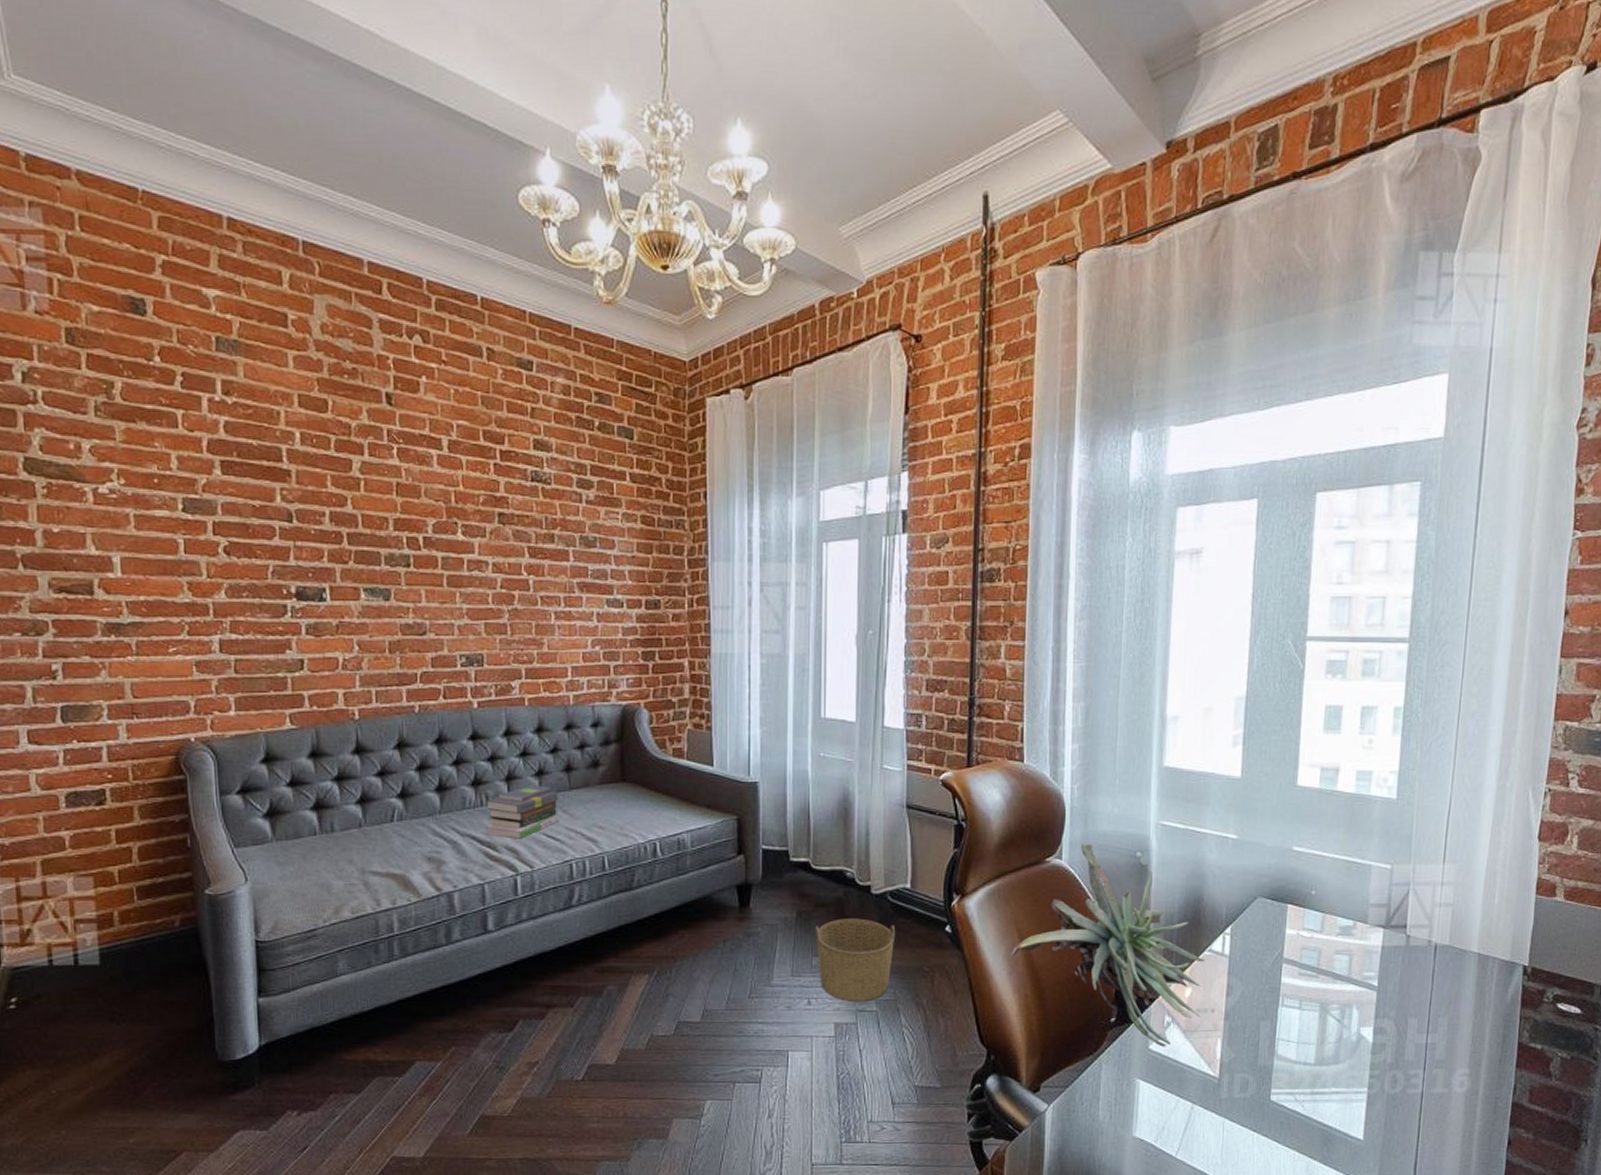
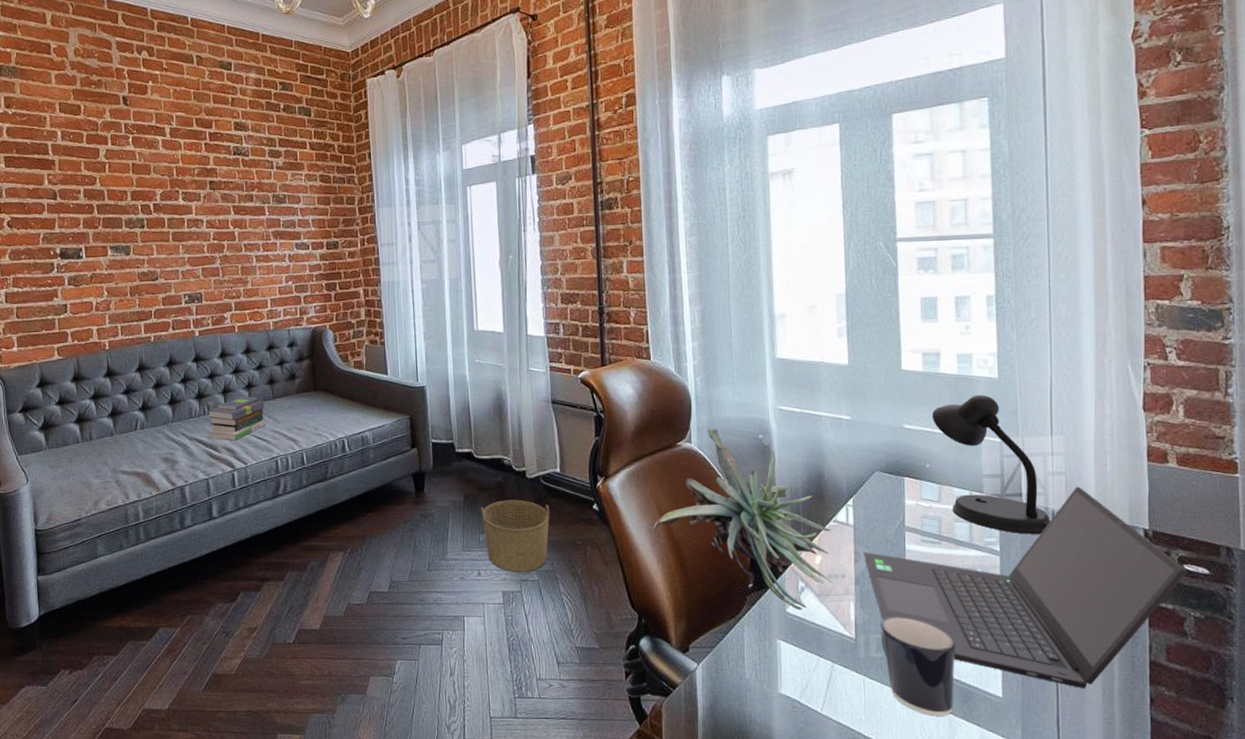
laptop: none [1237,919,1560,1131] -> present [864,486,1187,689]
mug: none [1246,1054,1322,1160] -> present [881,616,955,716]
desk lamp: none [1323,816,1582,1016] -> present [931,394,1211,577]

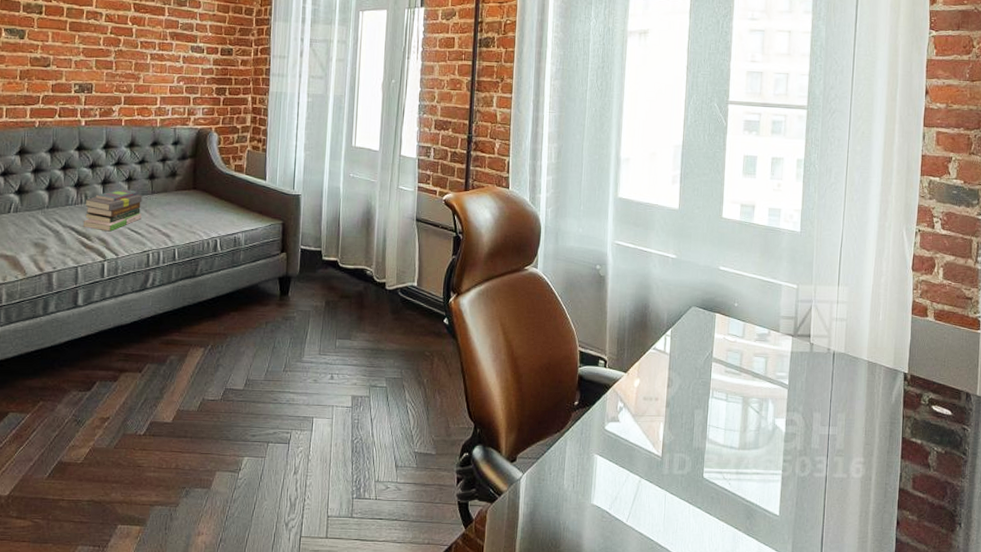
basket: present [481,499,550,572] -> none [340,308,404,378]
plant: present [652,428,832,610] -> none [495,256,651,428]
laptop: present [864,486,1187,689] -> none [676,332,935,511]
mug: present [881,616,955,716] -> none [683,438,745,531]
desk lamp: present [931,394,1211,577] -> none [743,245,952,417]

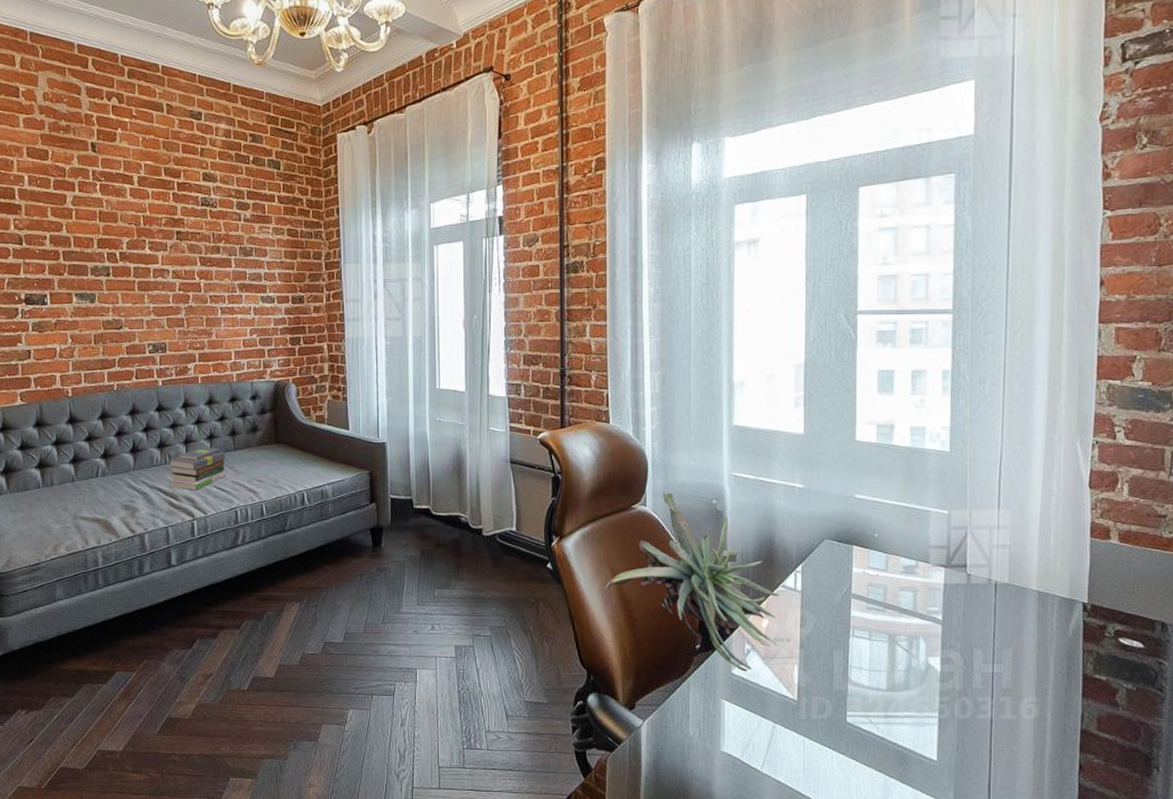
plant: none [495,256,651,428] -> present [604,492,779,672]

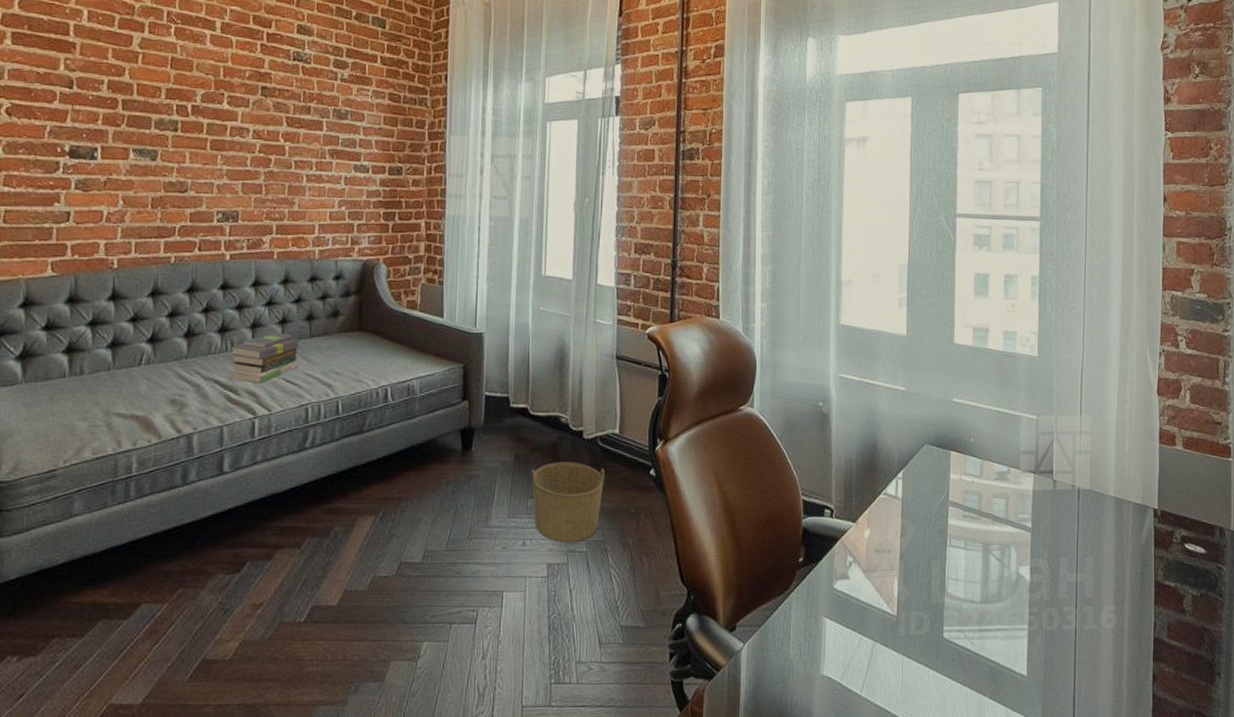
basket: none [437,556,505,627] -> present [532,462,605,542]
plant: present [604,492,779,672] -> none [708,393,881,586]

